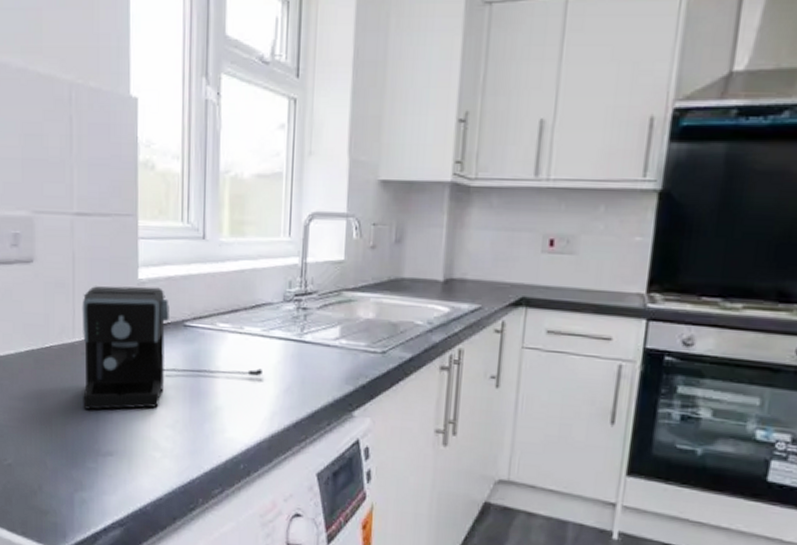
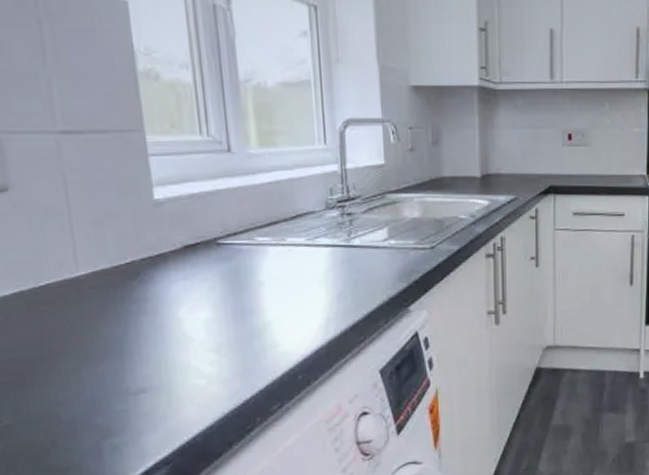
coffee maker: present [82,286,264,410] -> none [83,206,313,348]

